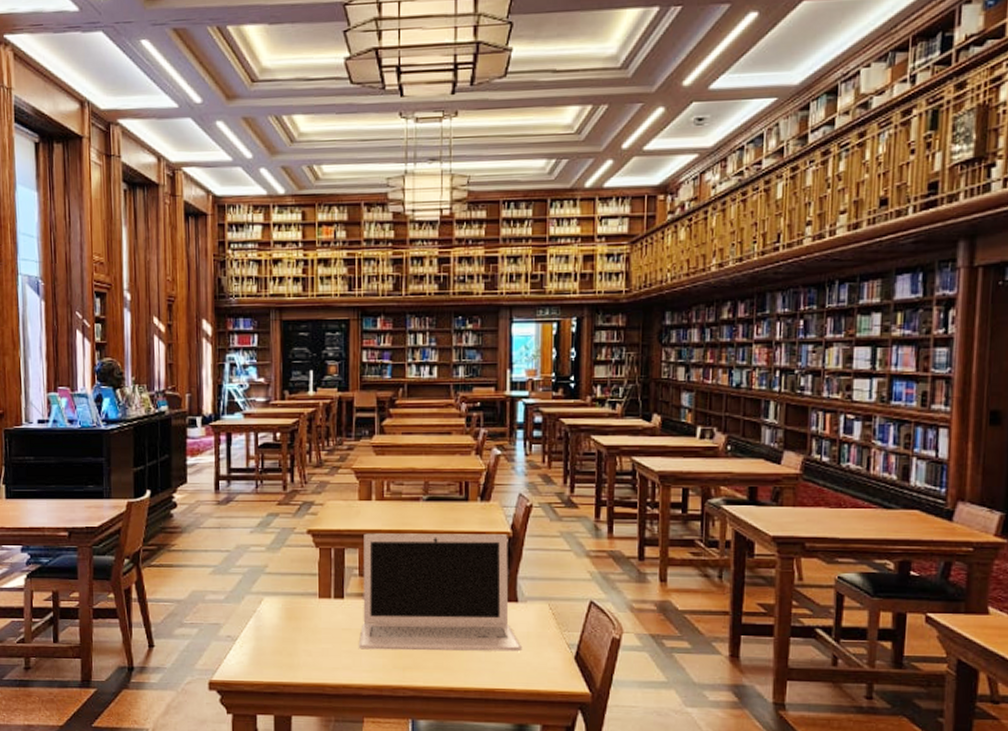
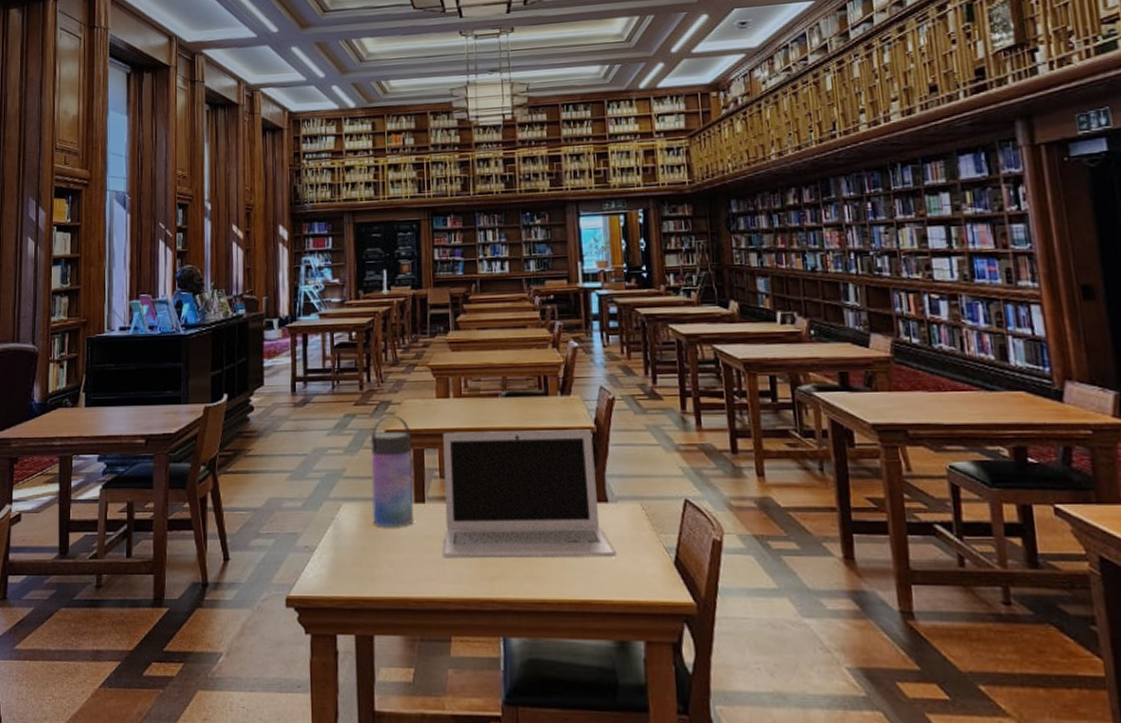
water bottle: none [291,515,334,620] -> present [369,415,413,527]

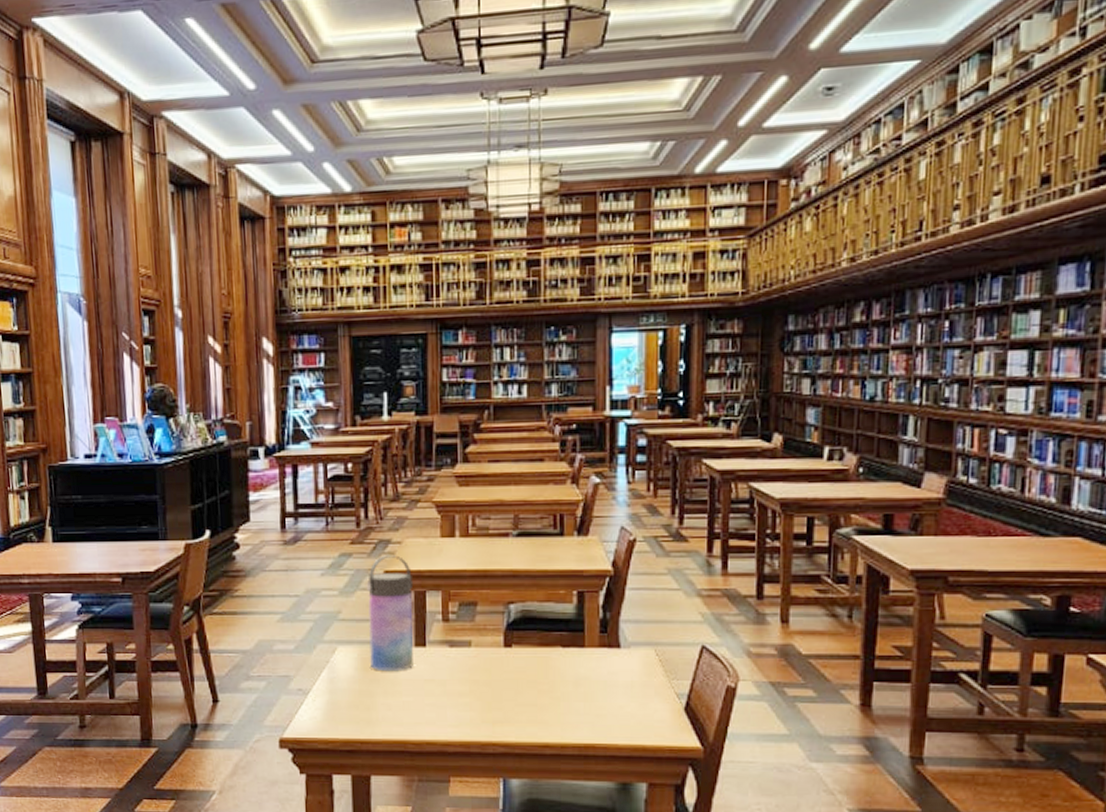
laptop: present [442,429,617,559] -> none [442,572,626,703]

